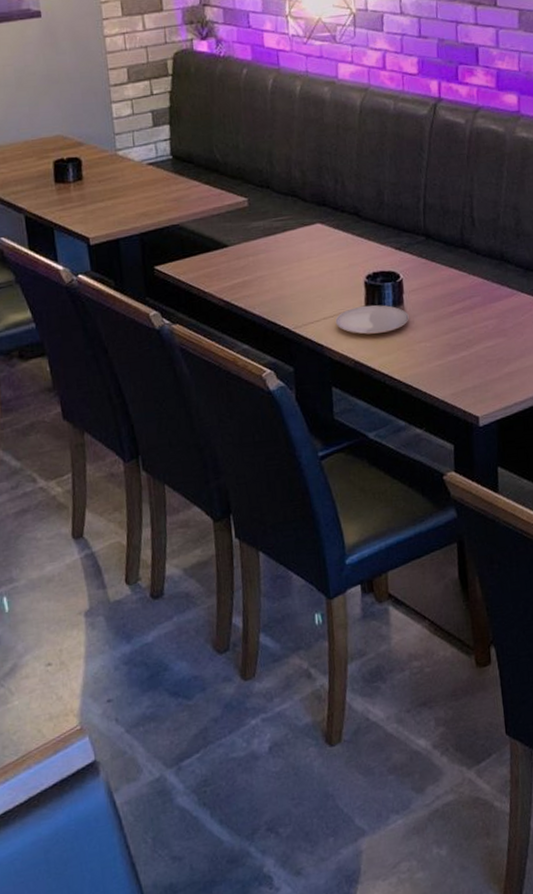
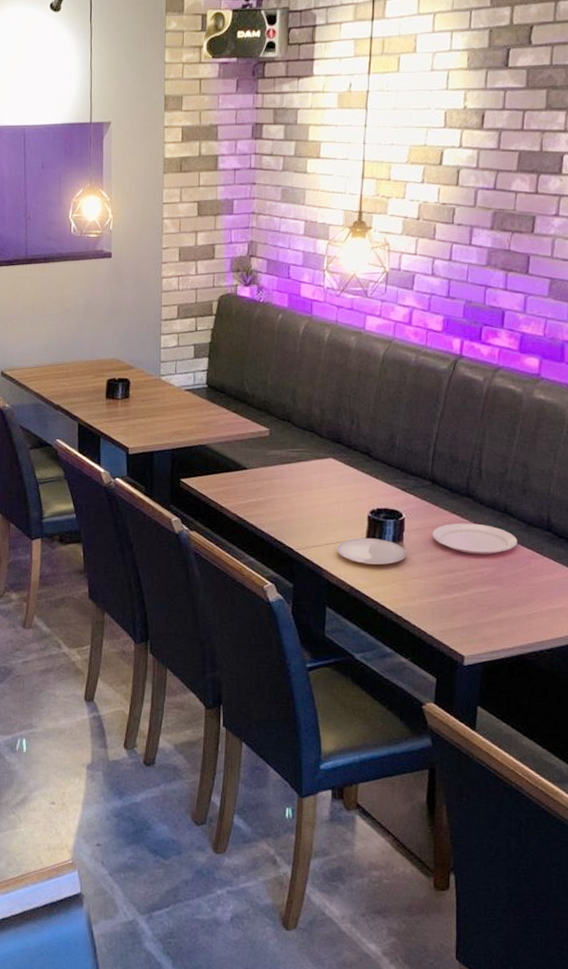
plate: none [432,275,518,309] -> present [432,523,518,555]

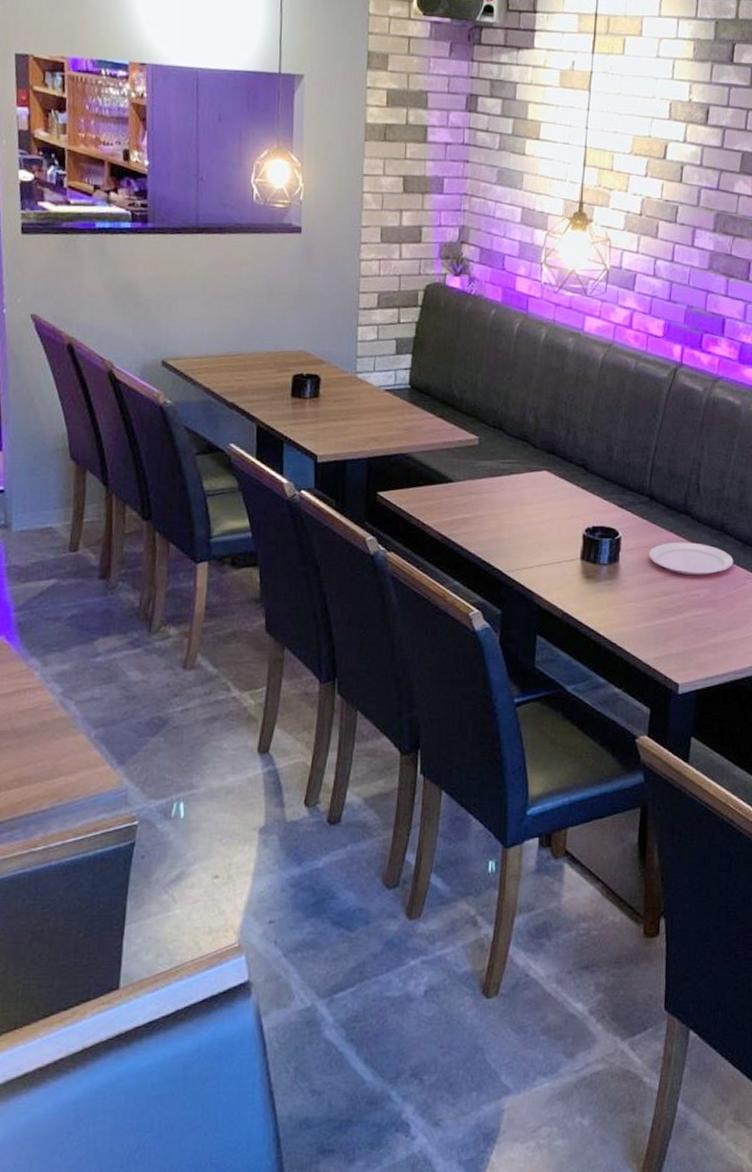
plate: present [336,537,407,565] -> none [549,558,623,588]

